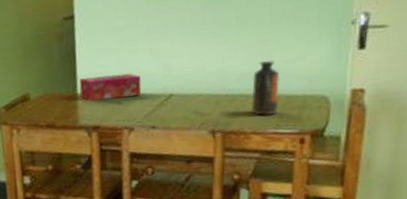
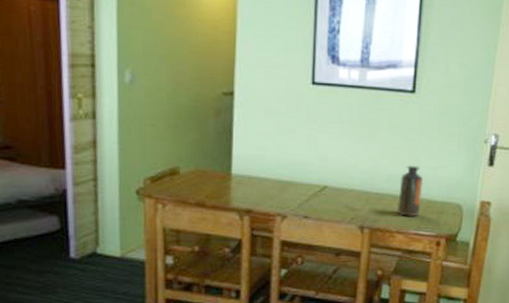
tissue box: present [79,73,142,101] -> none [234,159,297,183]

